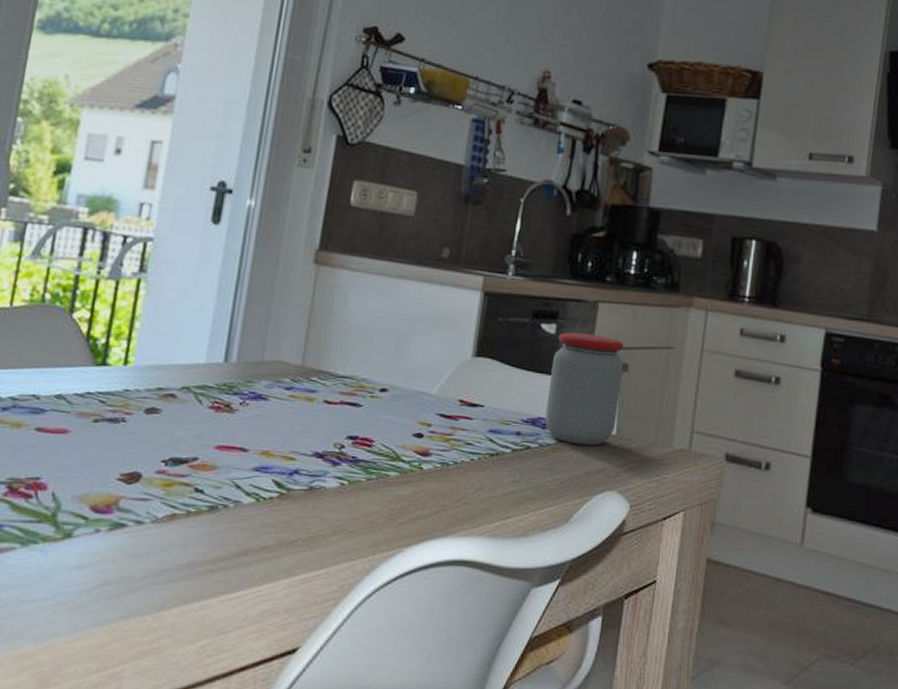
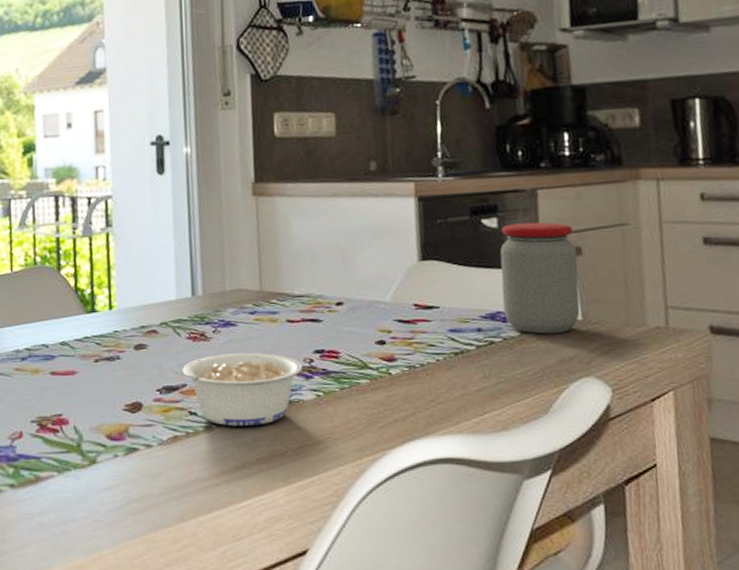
legume: none [184,429,332,510] -> present [172,352,303,426]

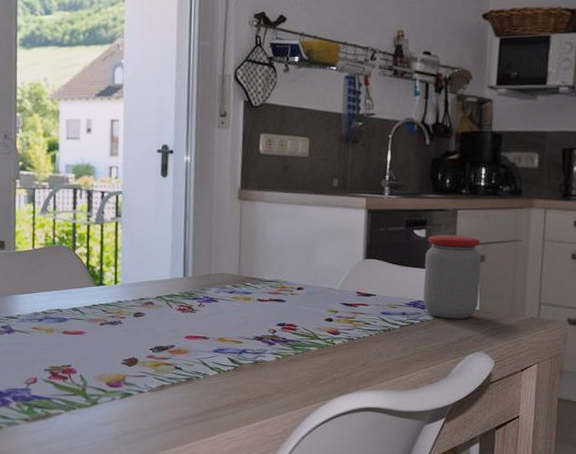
legume: present [172,352,303,426] -> none [163,323,268,379]

